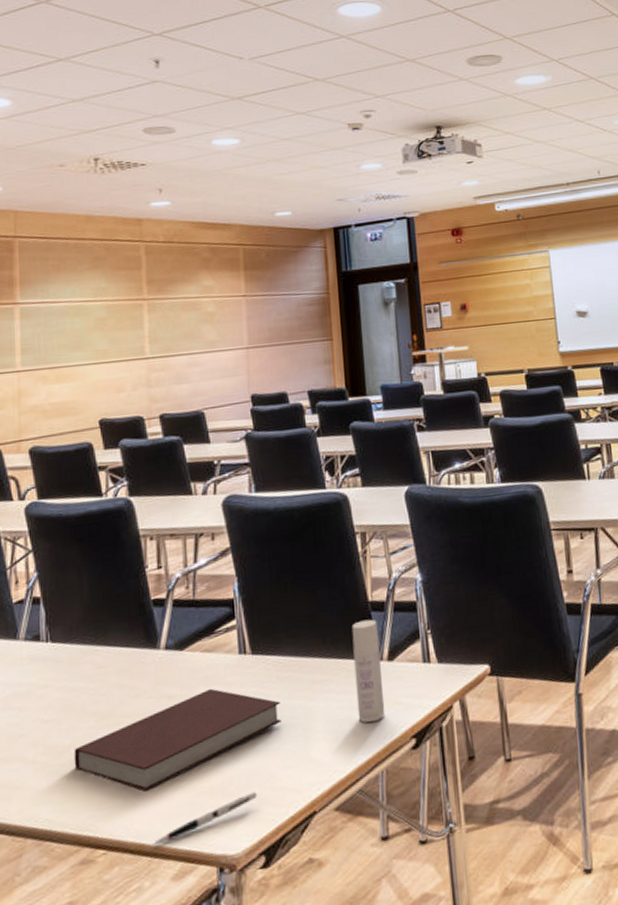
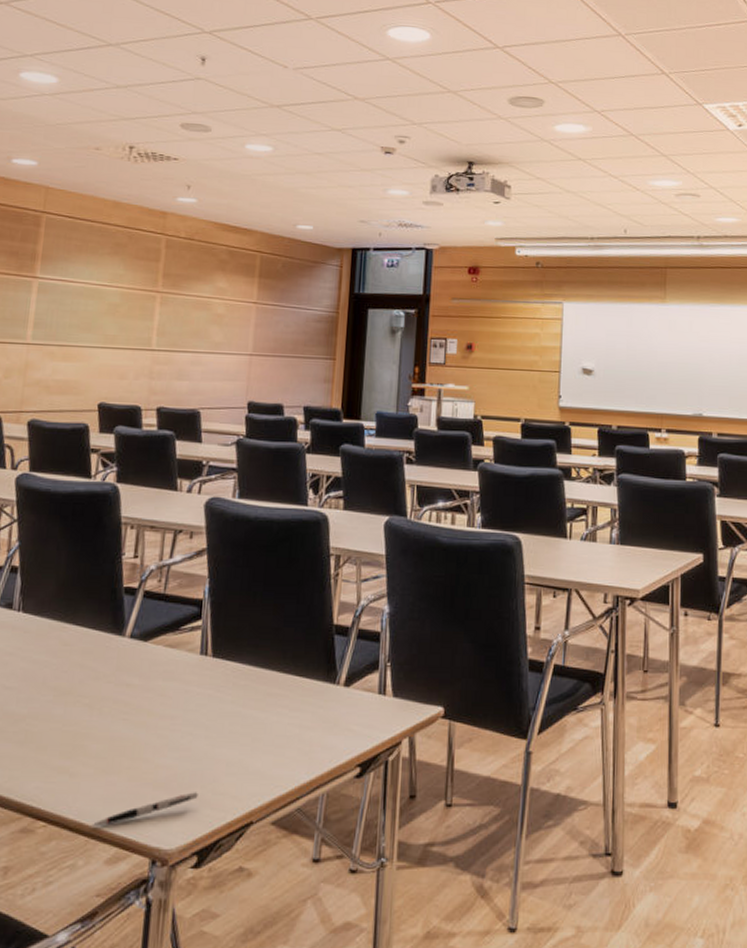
notebook: present [74,688,281,792] -> none [27,683,233,772]
bottle: present [351,619,386,723] -> none [307,642,339,745]

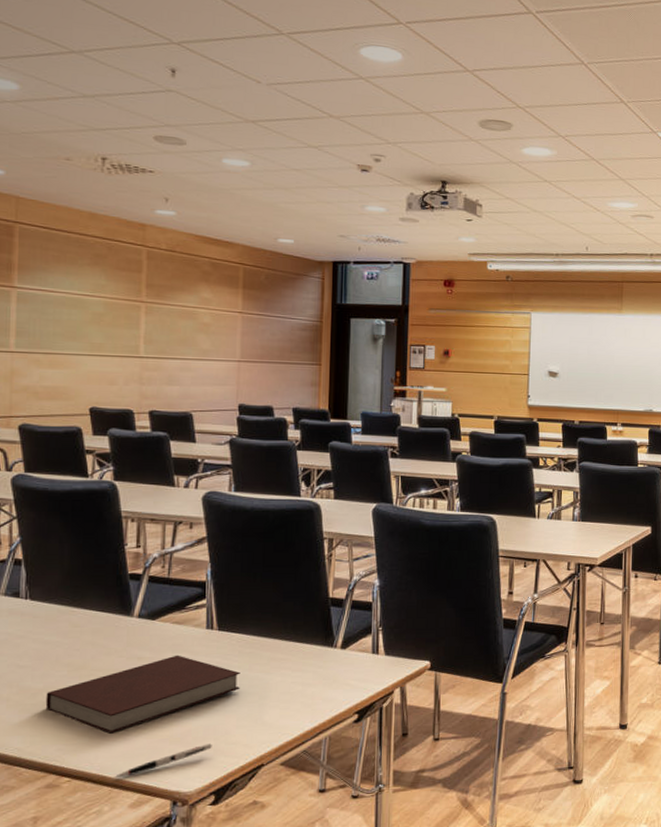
notebook: none [27,683,233,772] -> present [45,655,240,734]

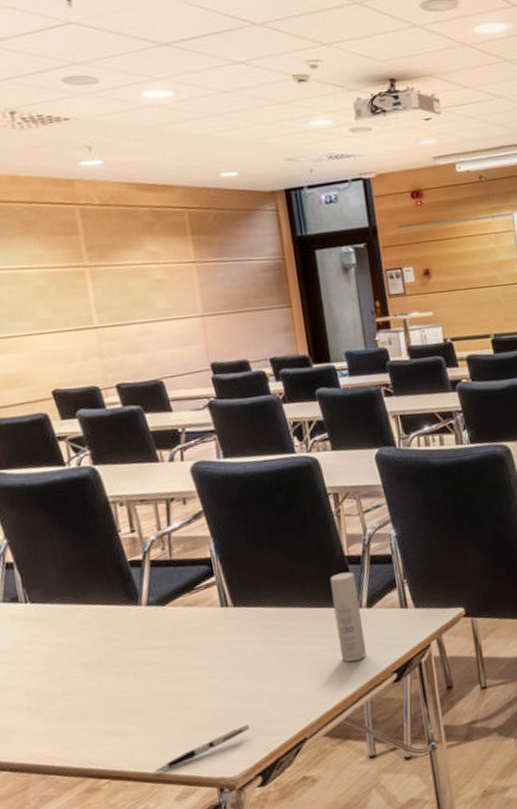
notebook: present [45,655,240,734] -> none [66,638,268,729]
bottle: none [309,612,335,698] -> present [330,571,367,662]

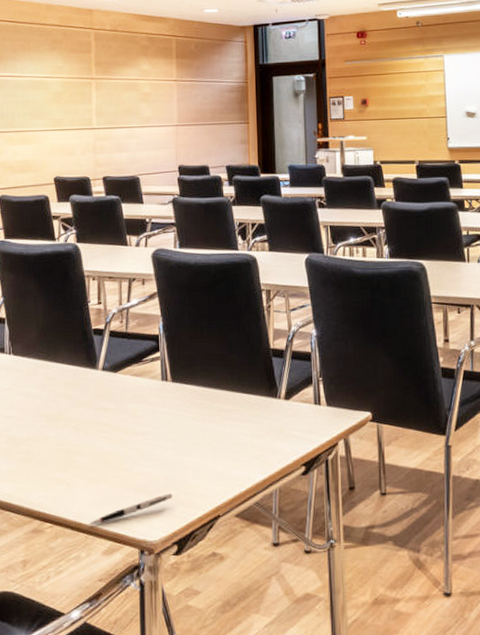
bottle: present [330,571,367,662] -> none [255,363,281,449]

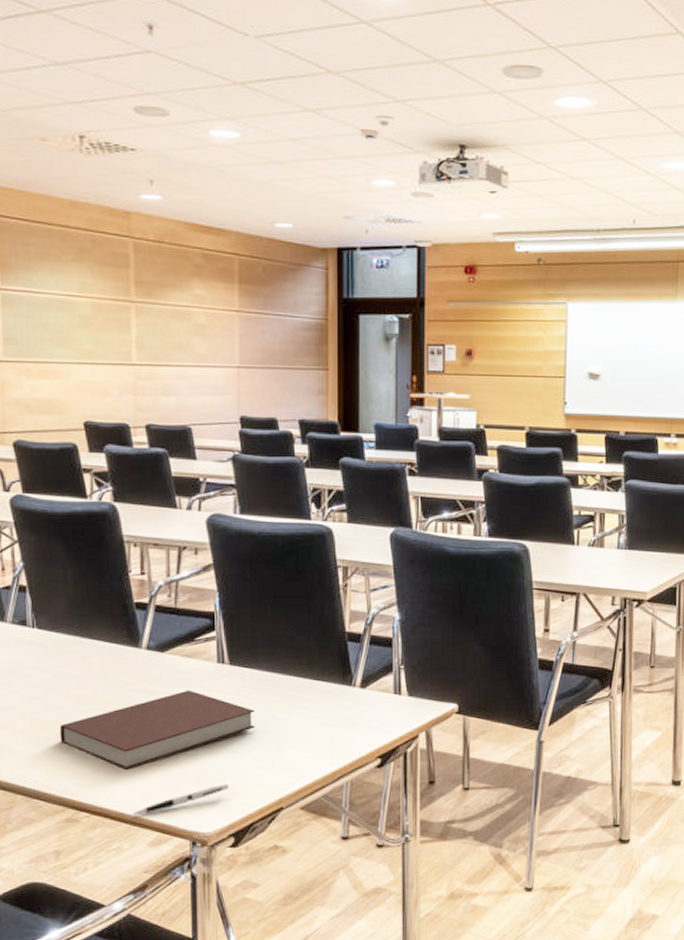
notebook: none [29,406,194,482] -> present [59,690,255,770]

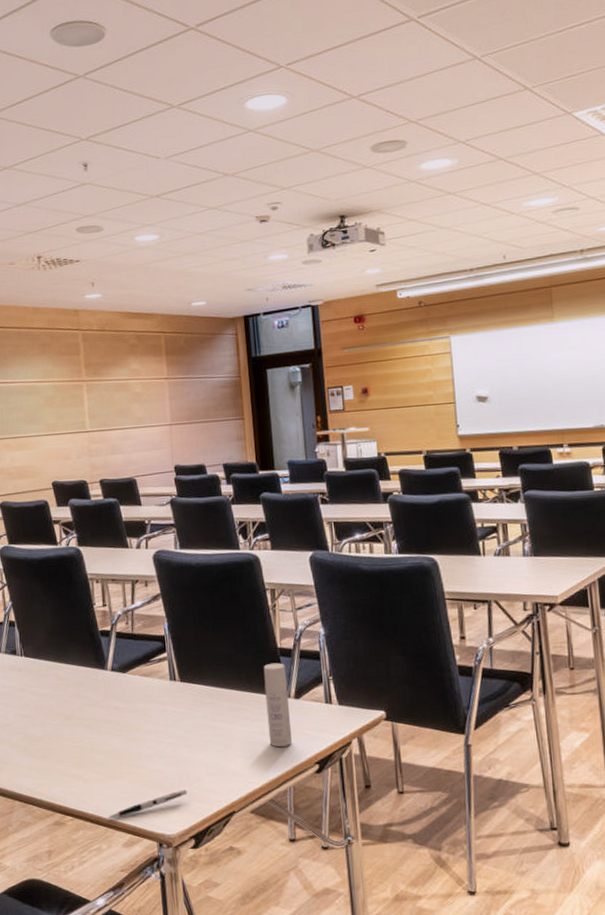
notebook: present [59,690,255,770] -> none [45,705,206,778]
bottle: none [327,648,354,740] -> present [263,662,293,748]

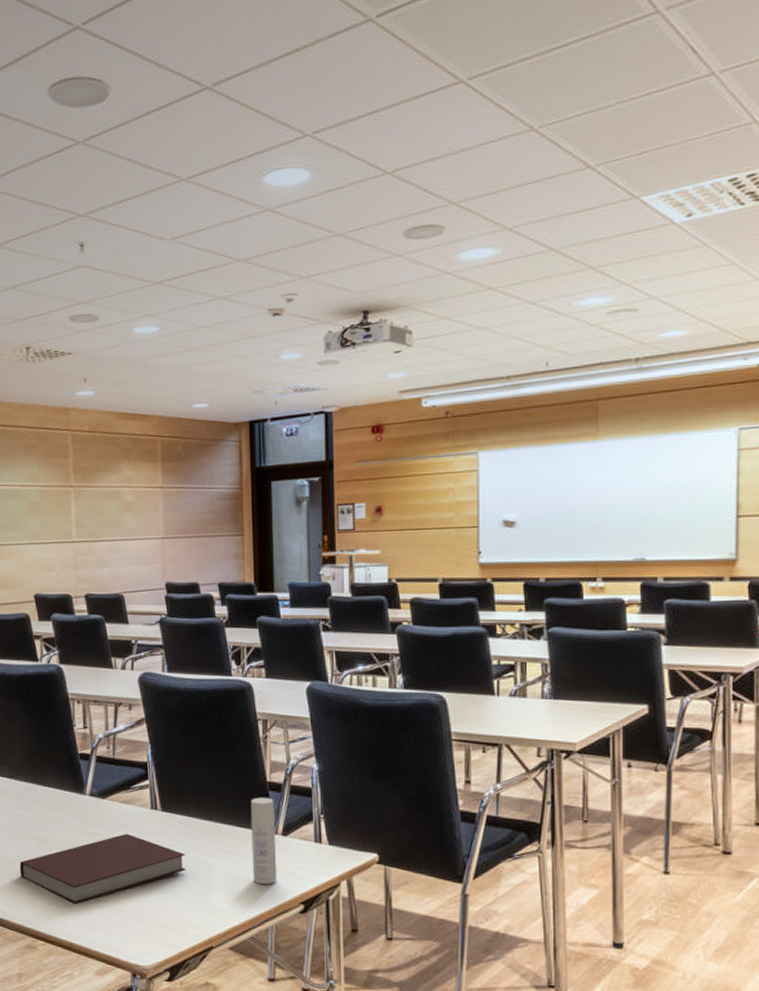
notebook: none [45,705,206,778] -> present [19,833,186,904]
pen: present [108,790,187,819] -> none [80,921,164,947]

